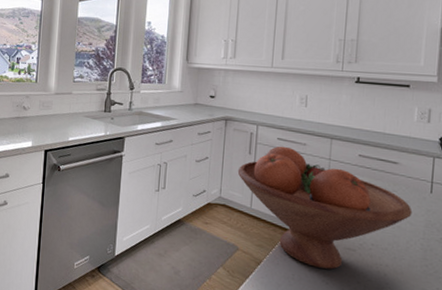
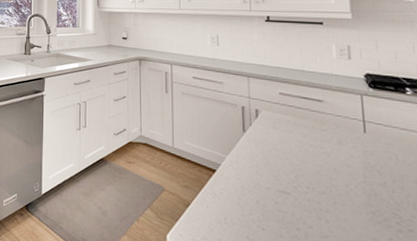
fruit bowl: present [237,146,413,270] -> none [156,84,347,214]

